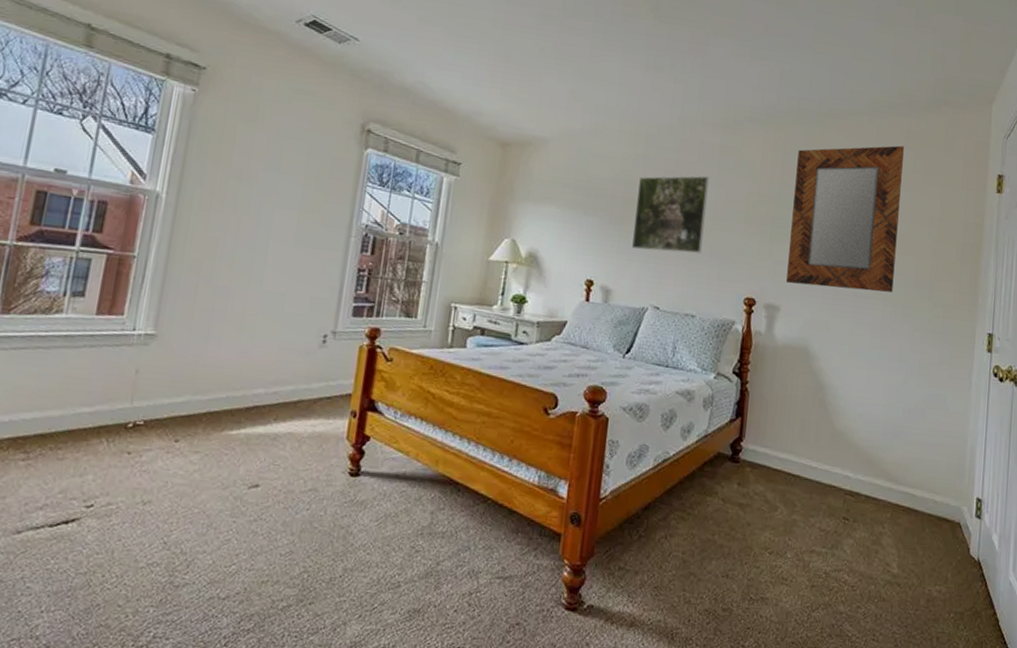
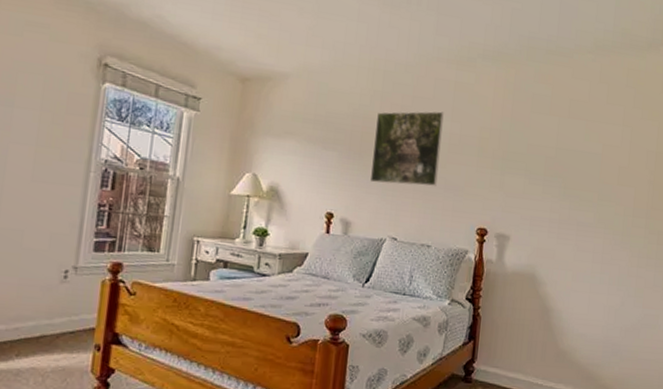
home mirror: present [786,145,904,293] -> none [516,83,625,221]

